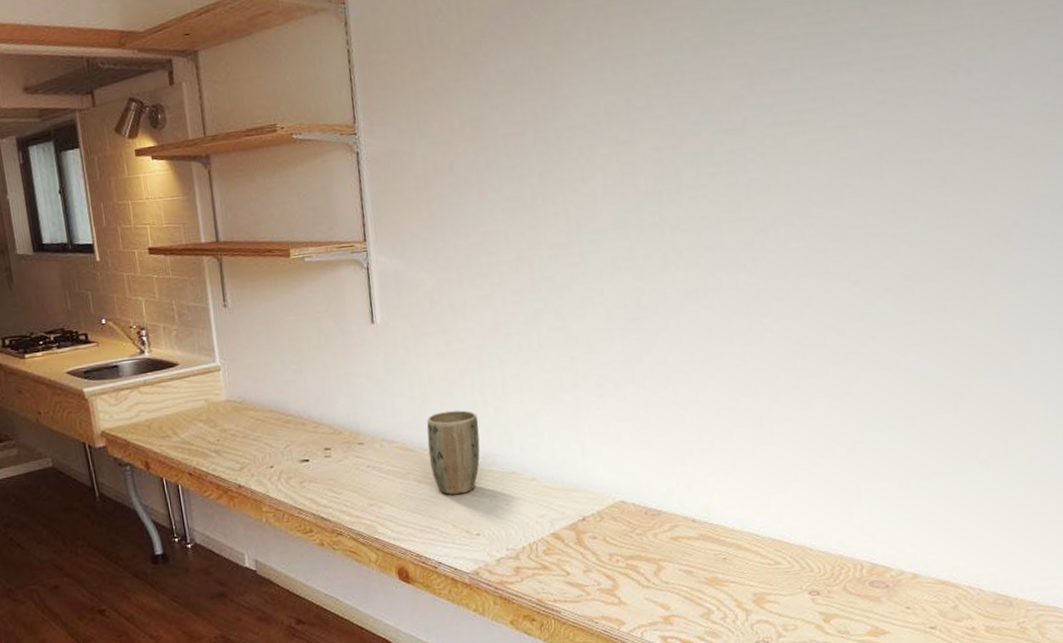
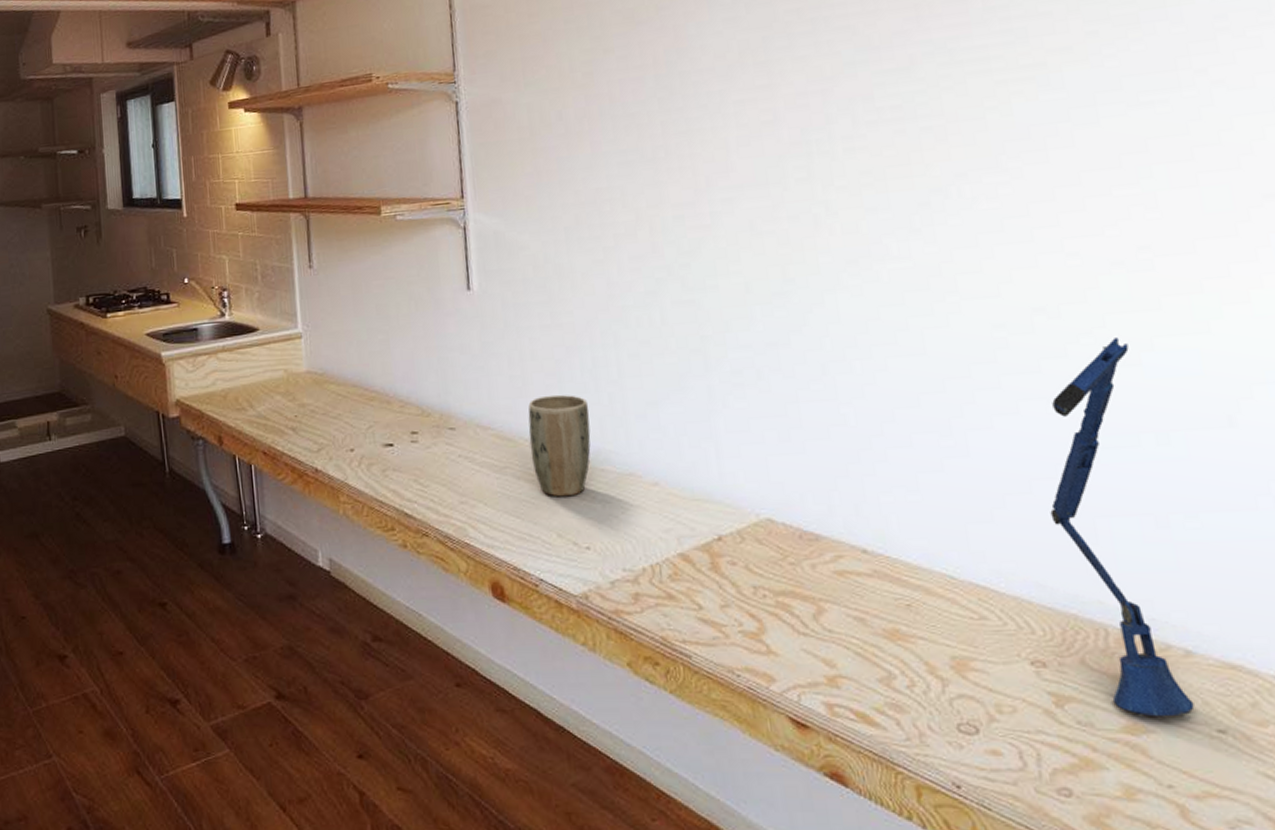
desk lamp: none [829,347,916,623] -> present [1050,337,1195,717]

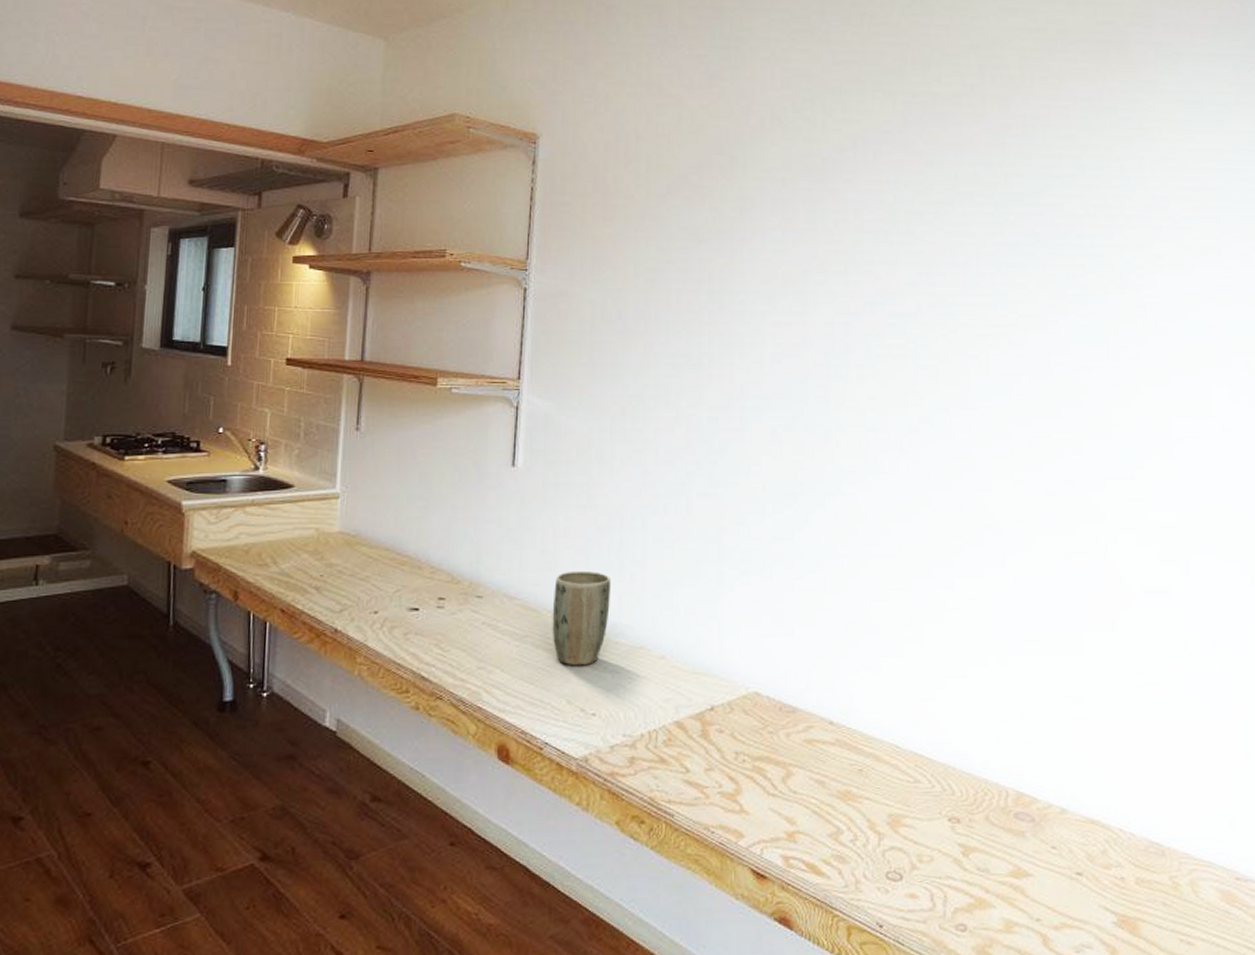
desk lamp: present [1050,337,1195,717] -> none [978,553,1062,863]

